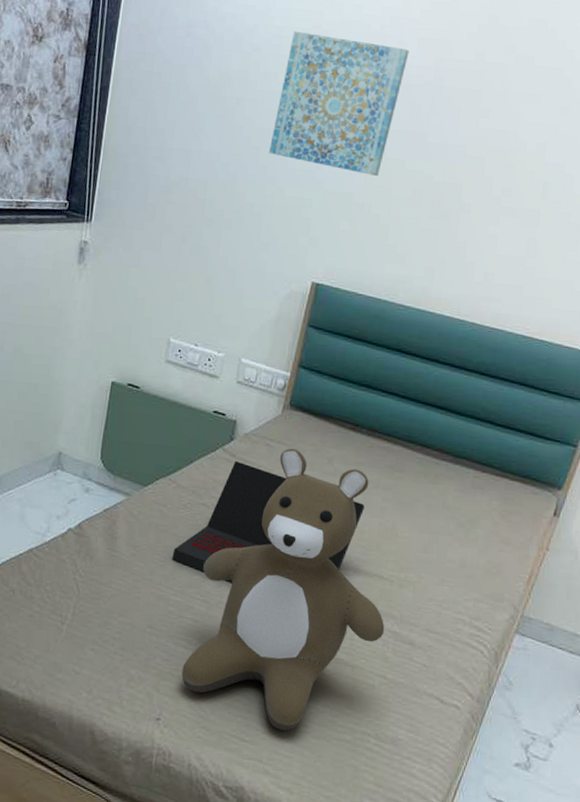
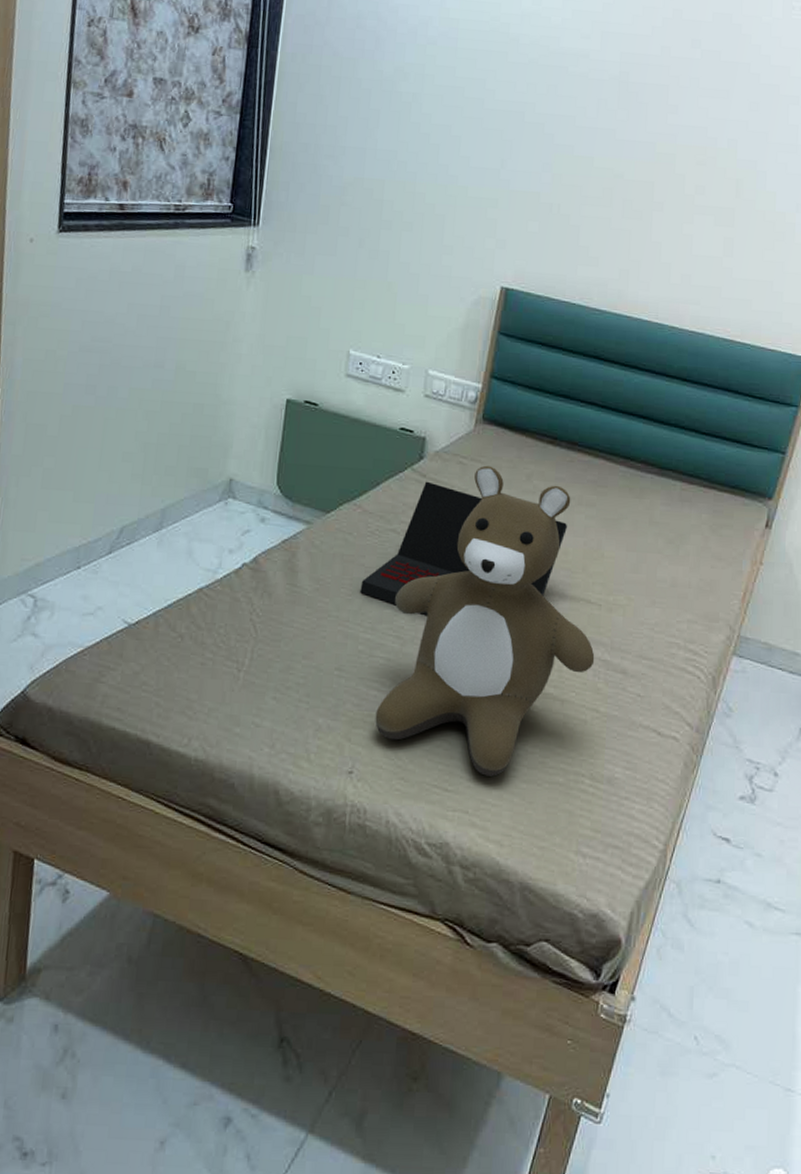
wall art: present [269,31,409,176] -> none [450,23,593,174]

